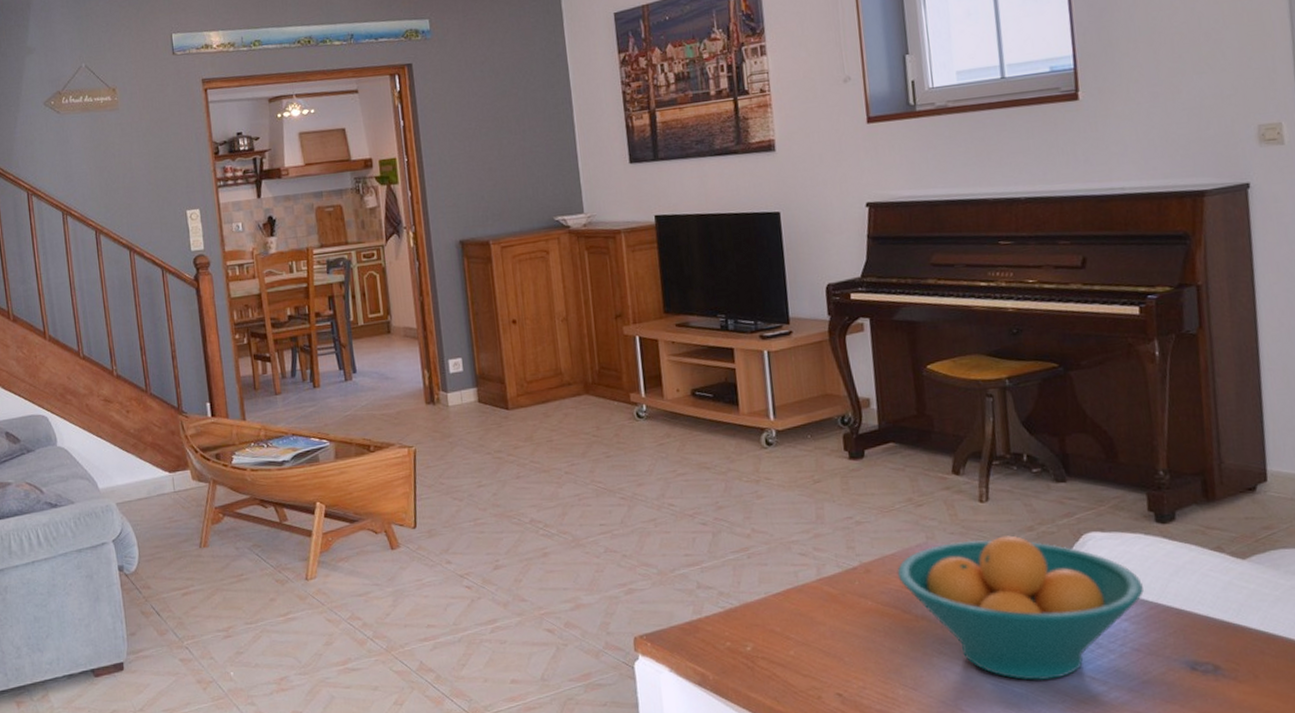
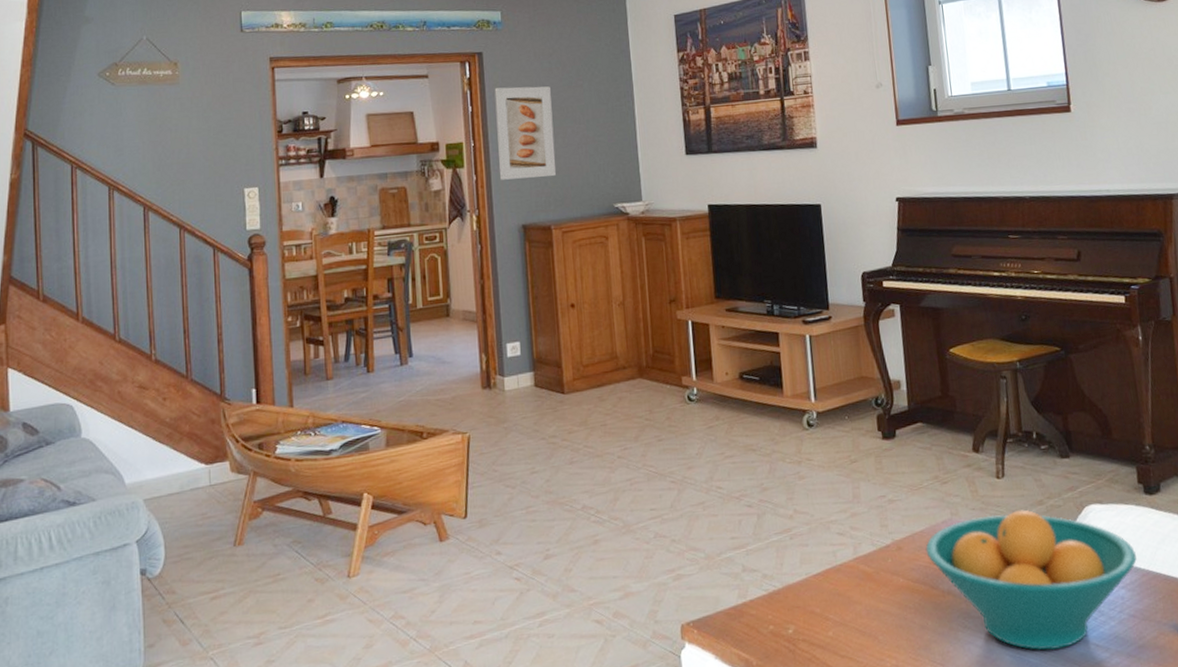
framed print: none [426,96,493,195] -> present [494,86,556,180]

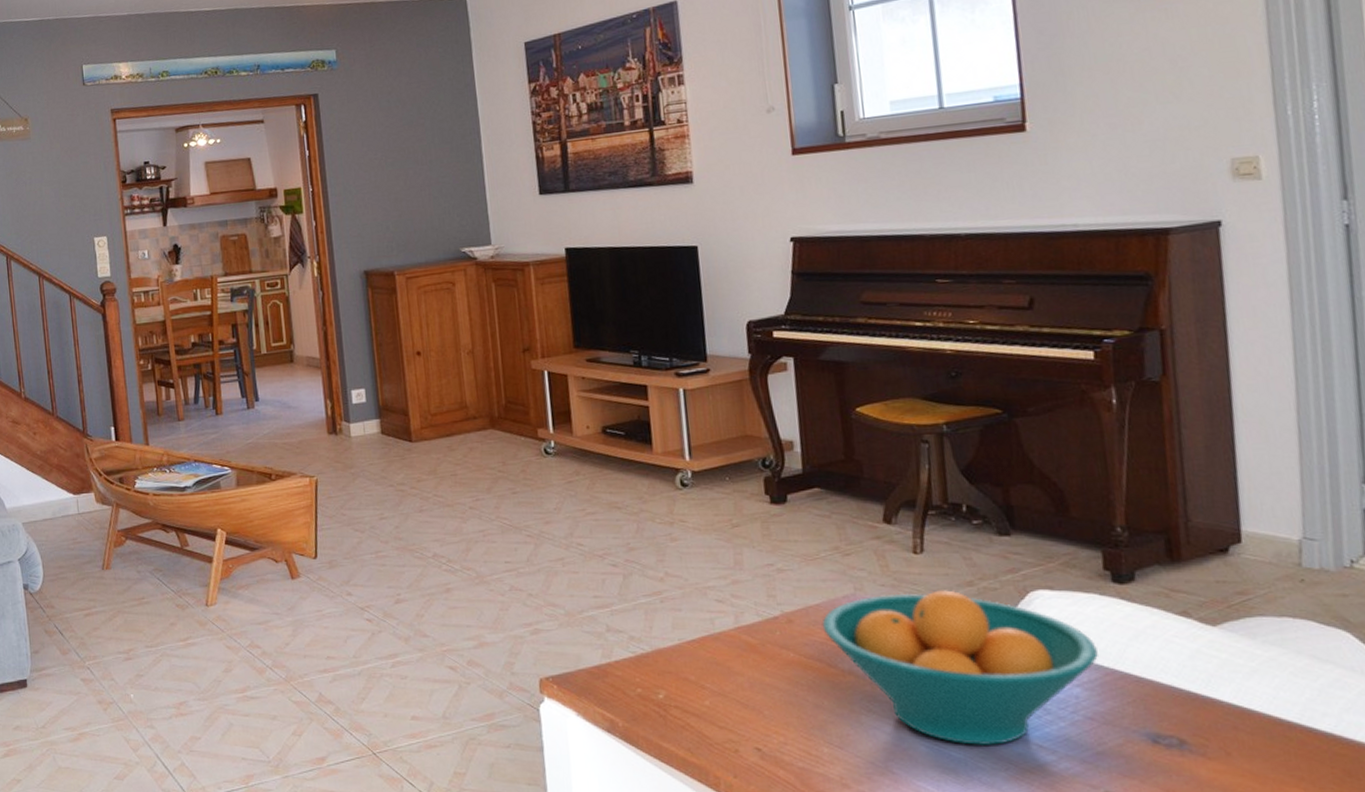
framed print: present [494,86,556,180] -> none [331,126,398,225]

